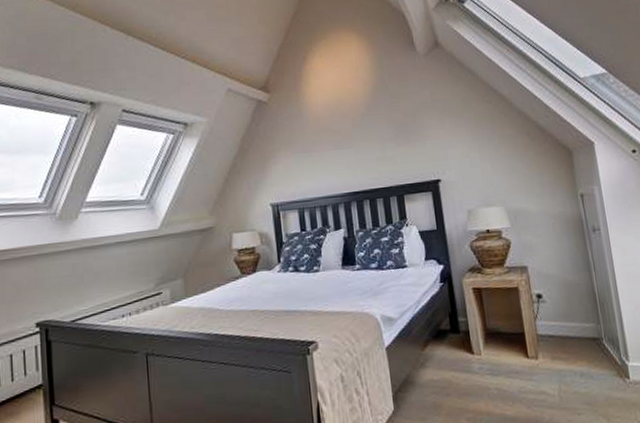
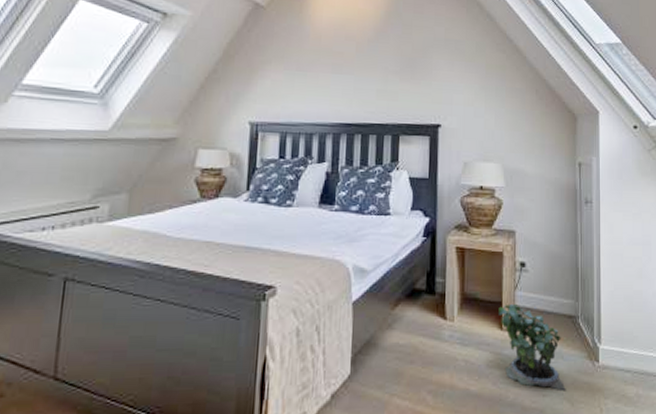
potted plant: none [522,333,600,409] -> present [498,304,566,391]

